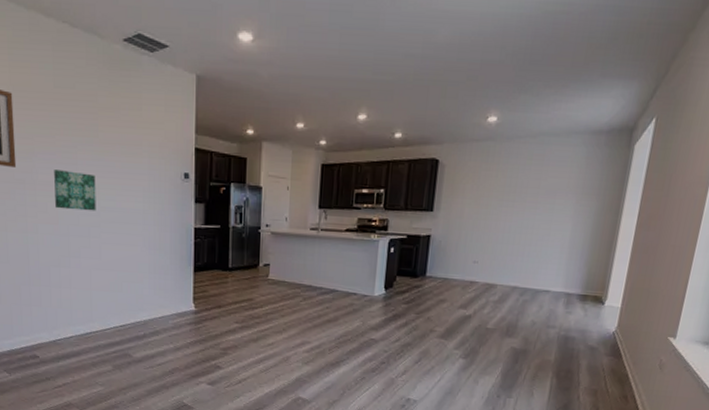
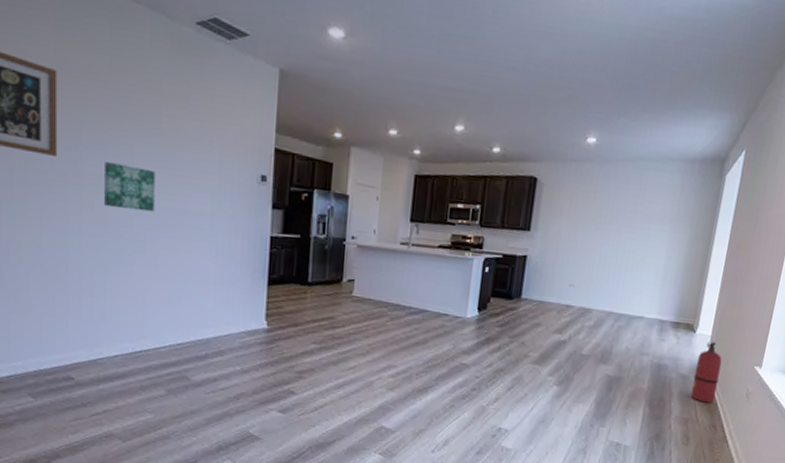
fire extinguisher: none [600,313,633,374] -> present [691,342,722,403]

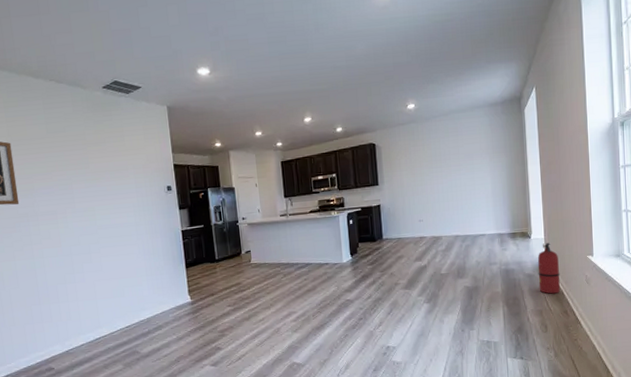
wall art: present [104,162,156,212] -> none [53,199,94,234]

